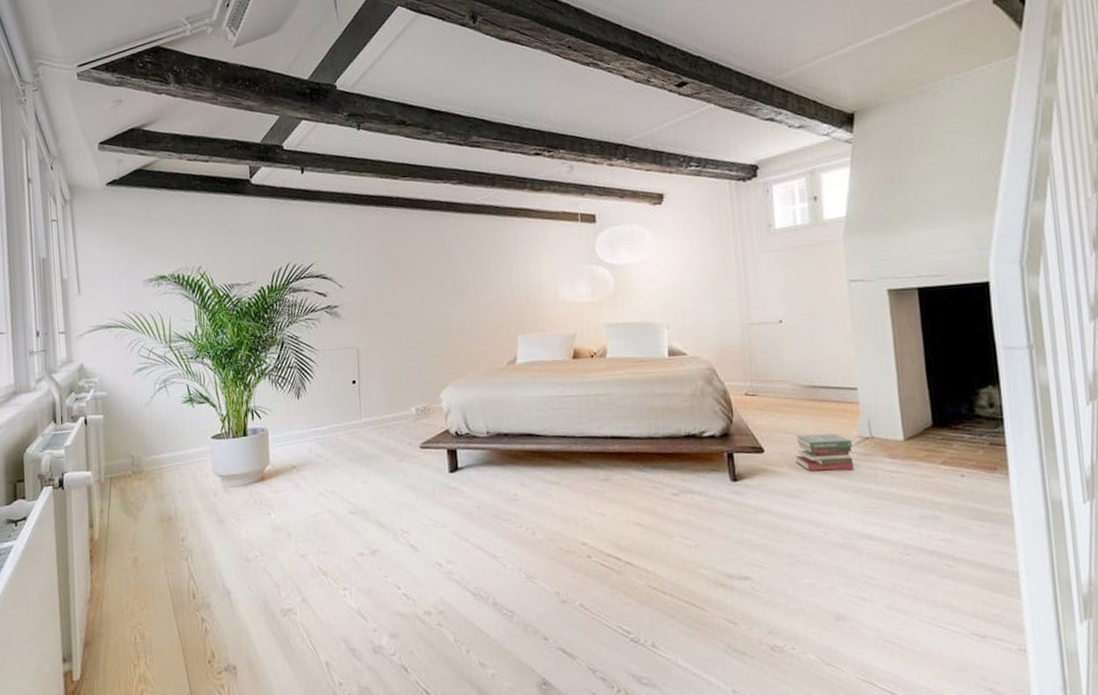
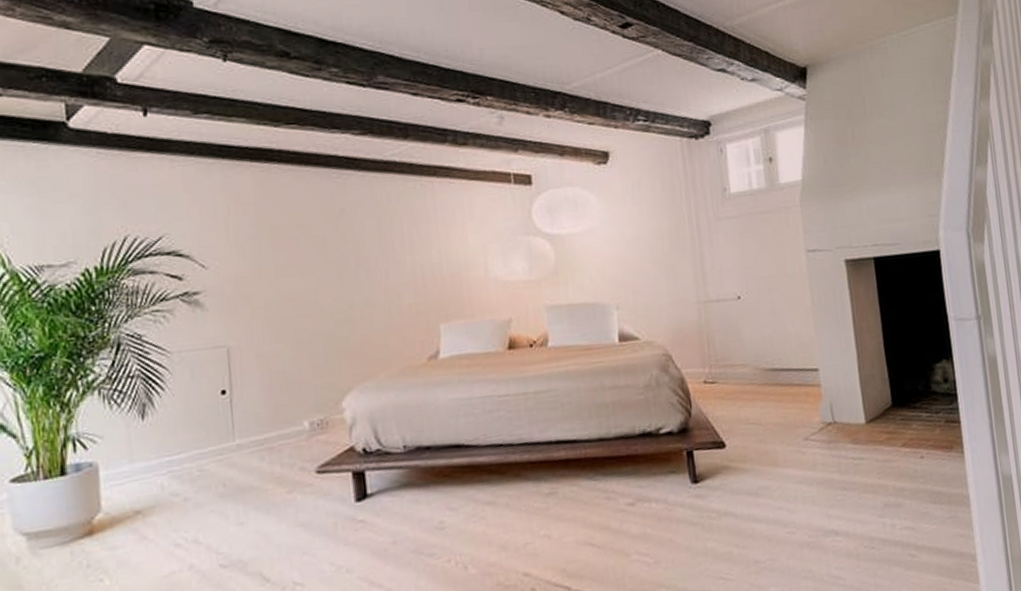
books: present [796,433,854,472] -> none [759,420,818,466]

